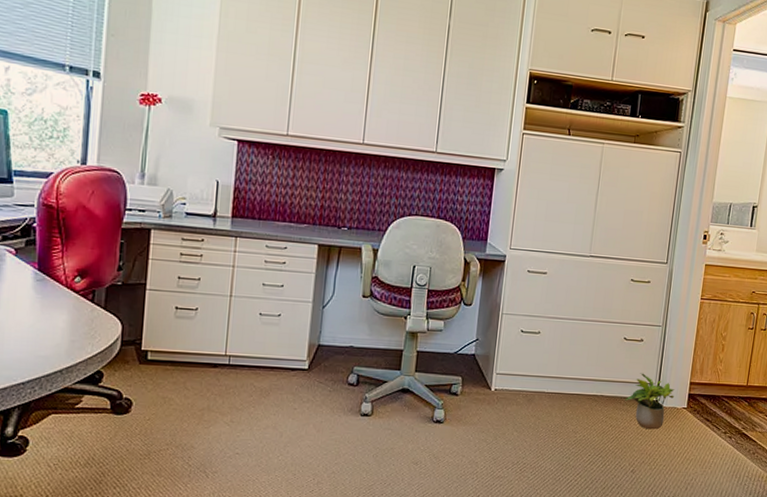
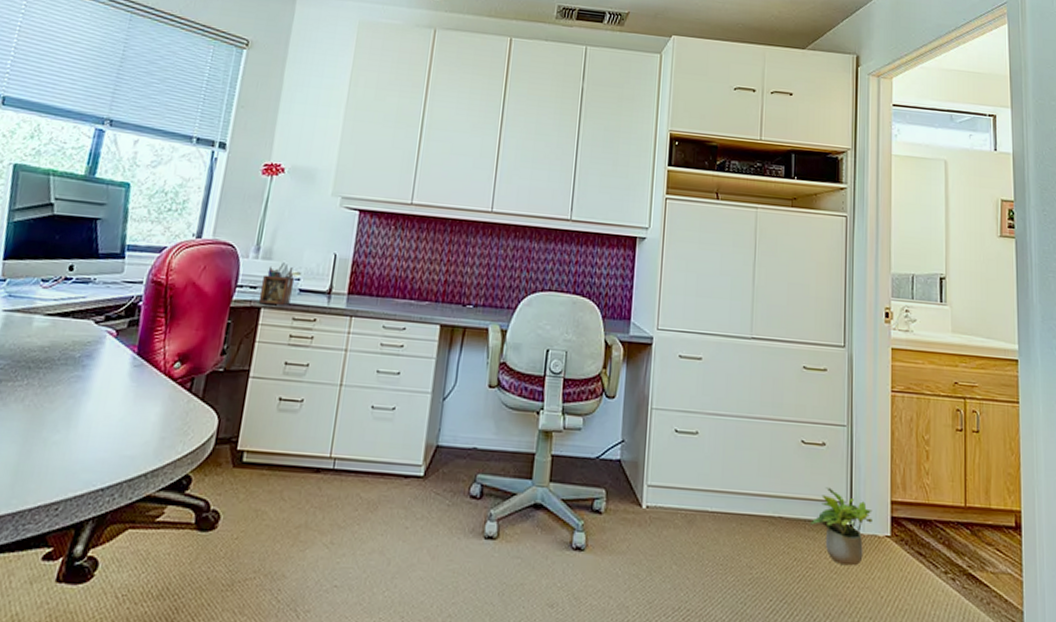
desk organizer: none [148,191,181,228] -> present [258,266,295,306]

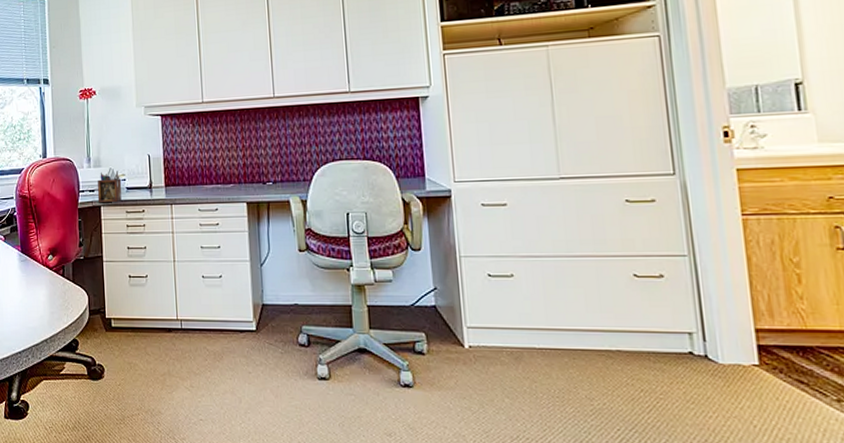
potted plant: present [810,487,873,566] -> none [655,319,733,396]

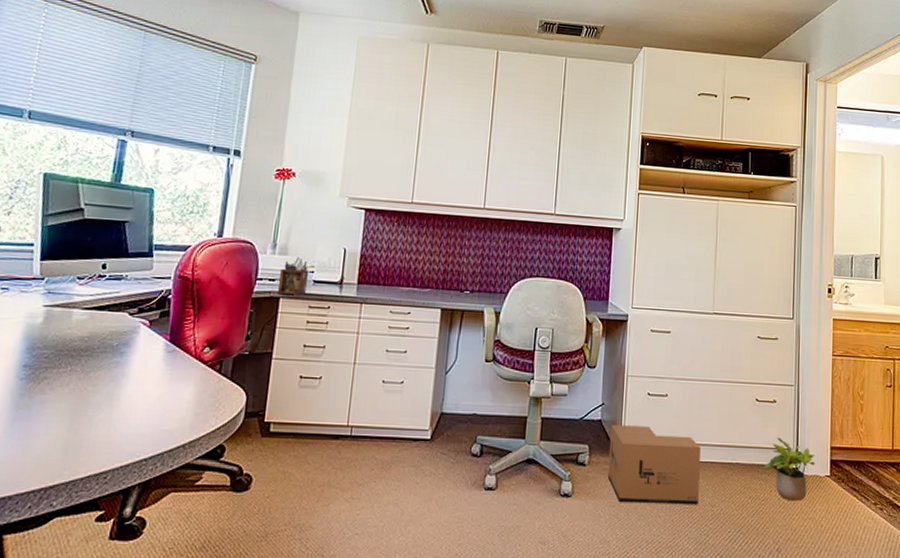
cardboard box: none [447,310,571,399] -> present [607,425,701,505]
potted plant: none [655,319,733,396] -> present [763,437,815,501]

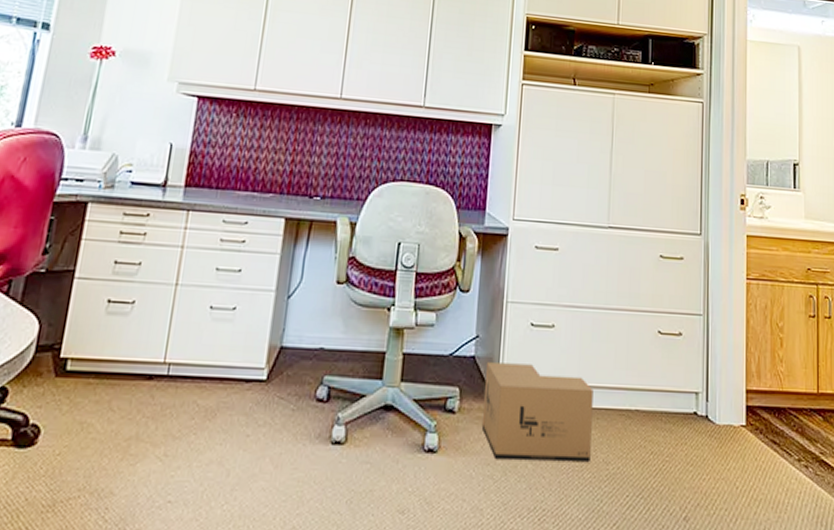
desk organizer: present [277,260,309,296] -> none [85,156,126,201]
potted plant: present [763,437,815,501] -> none [667,378,728,457]

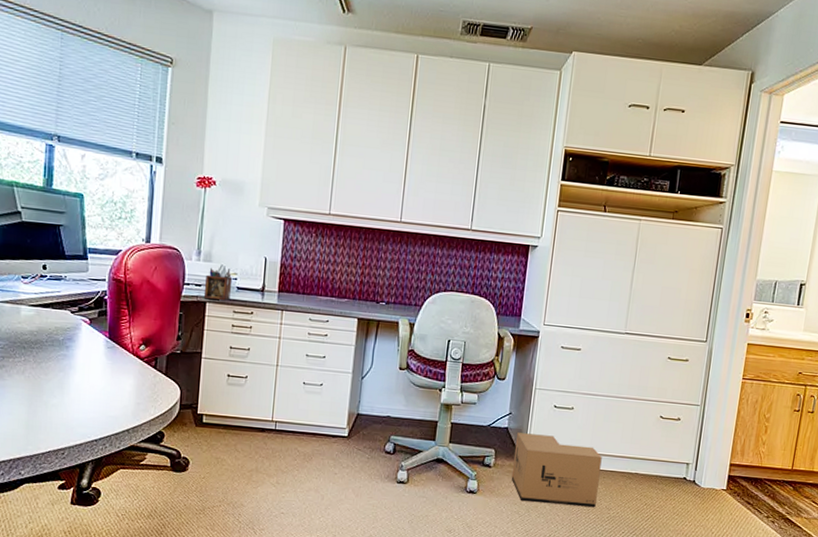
desk organizer: none [85,156,126,201] -> present [203,267,233,301]

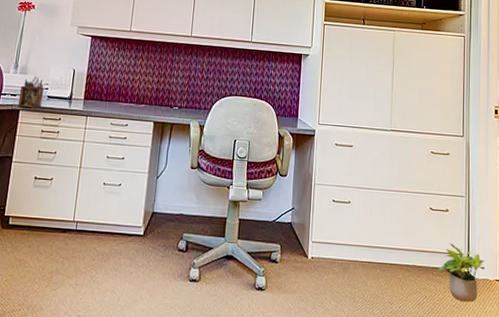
cardboard box: present [511,432,602,508] -> none [297,227,380,302]
potted plant: none [661,452,714,510] -> present [437,243,485,302]

